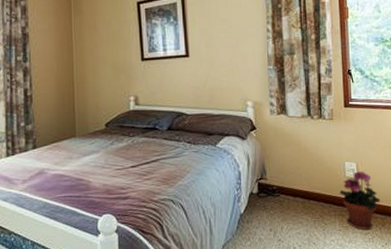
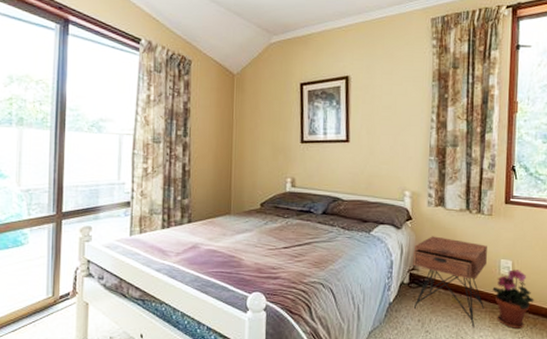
nightstand: none [260,144,333,233] -> present [413,236,487,329]

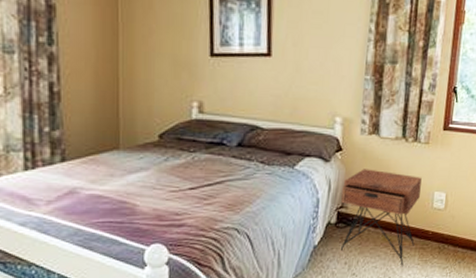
potted plant: present [492,270,534,329] -> none [424,202,465,264]

